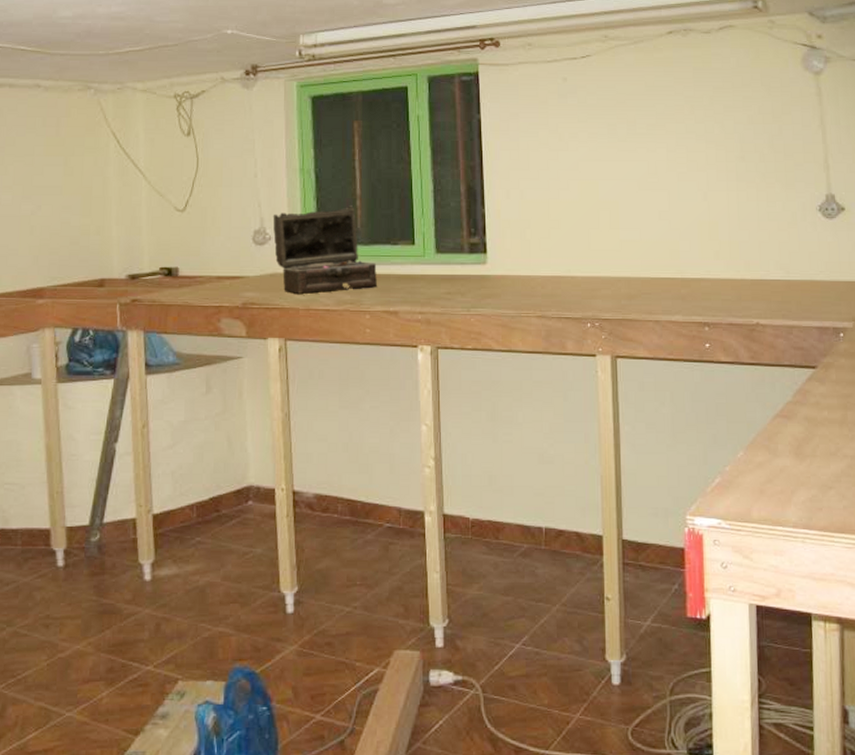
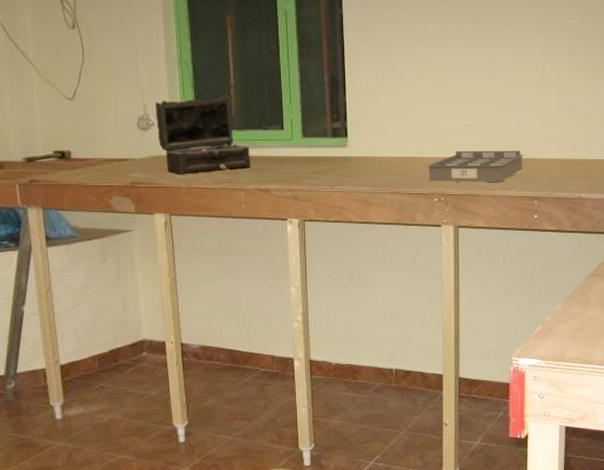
organizer tray: none [577,268,691,305] -> present [426,150,524,182]

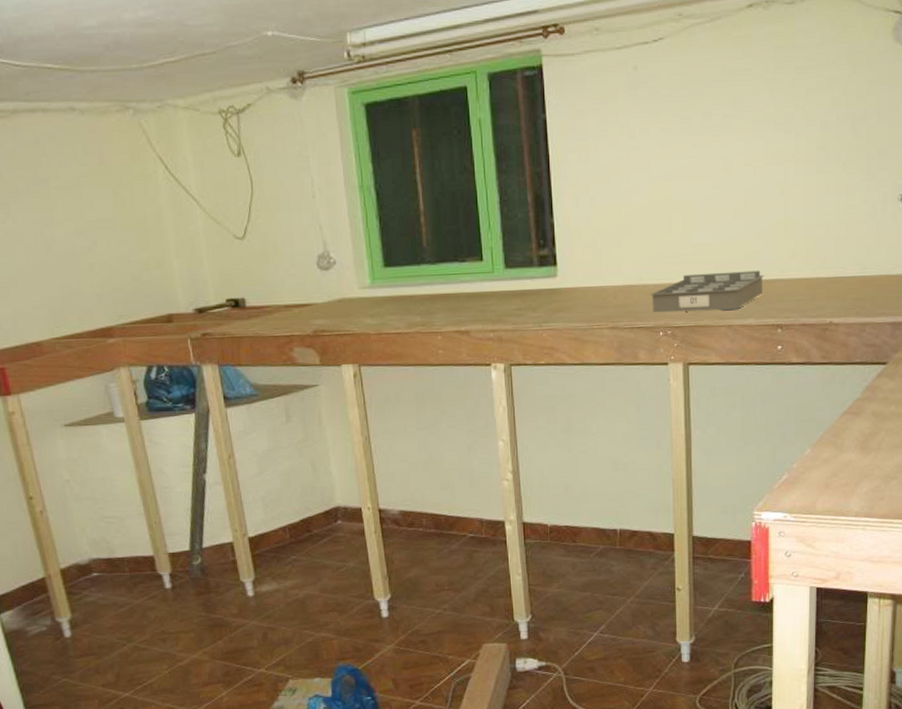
toolbox: present [155,94,251,176] -> none [335,223,448,321]

